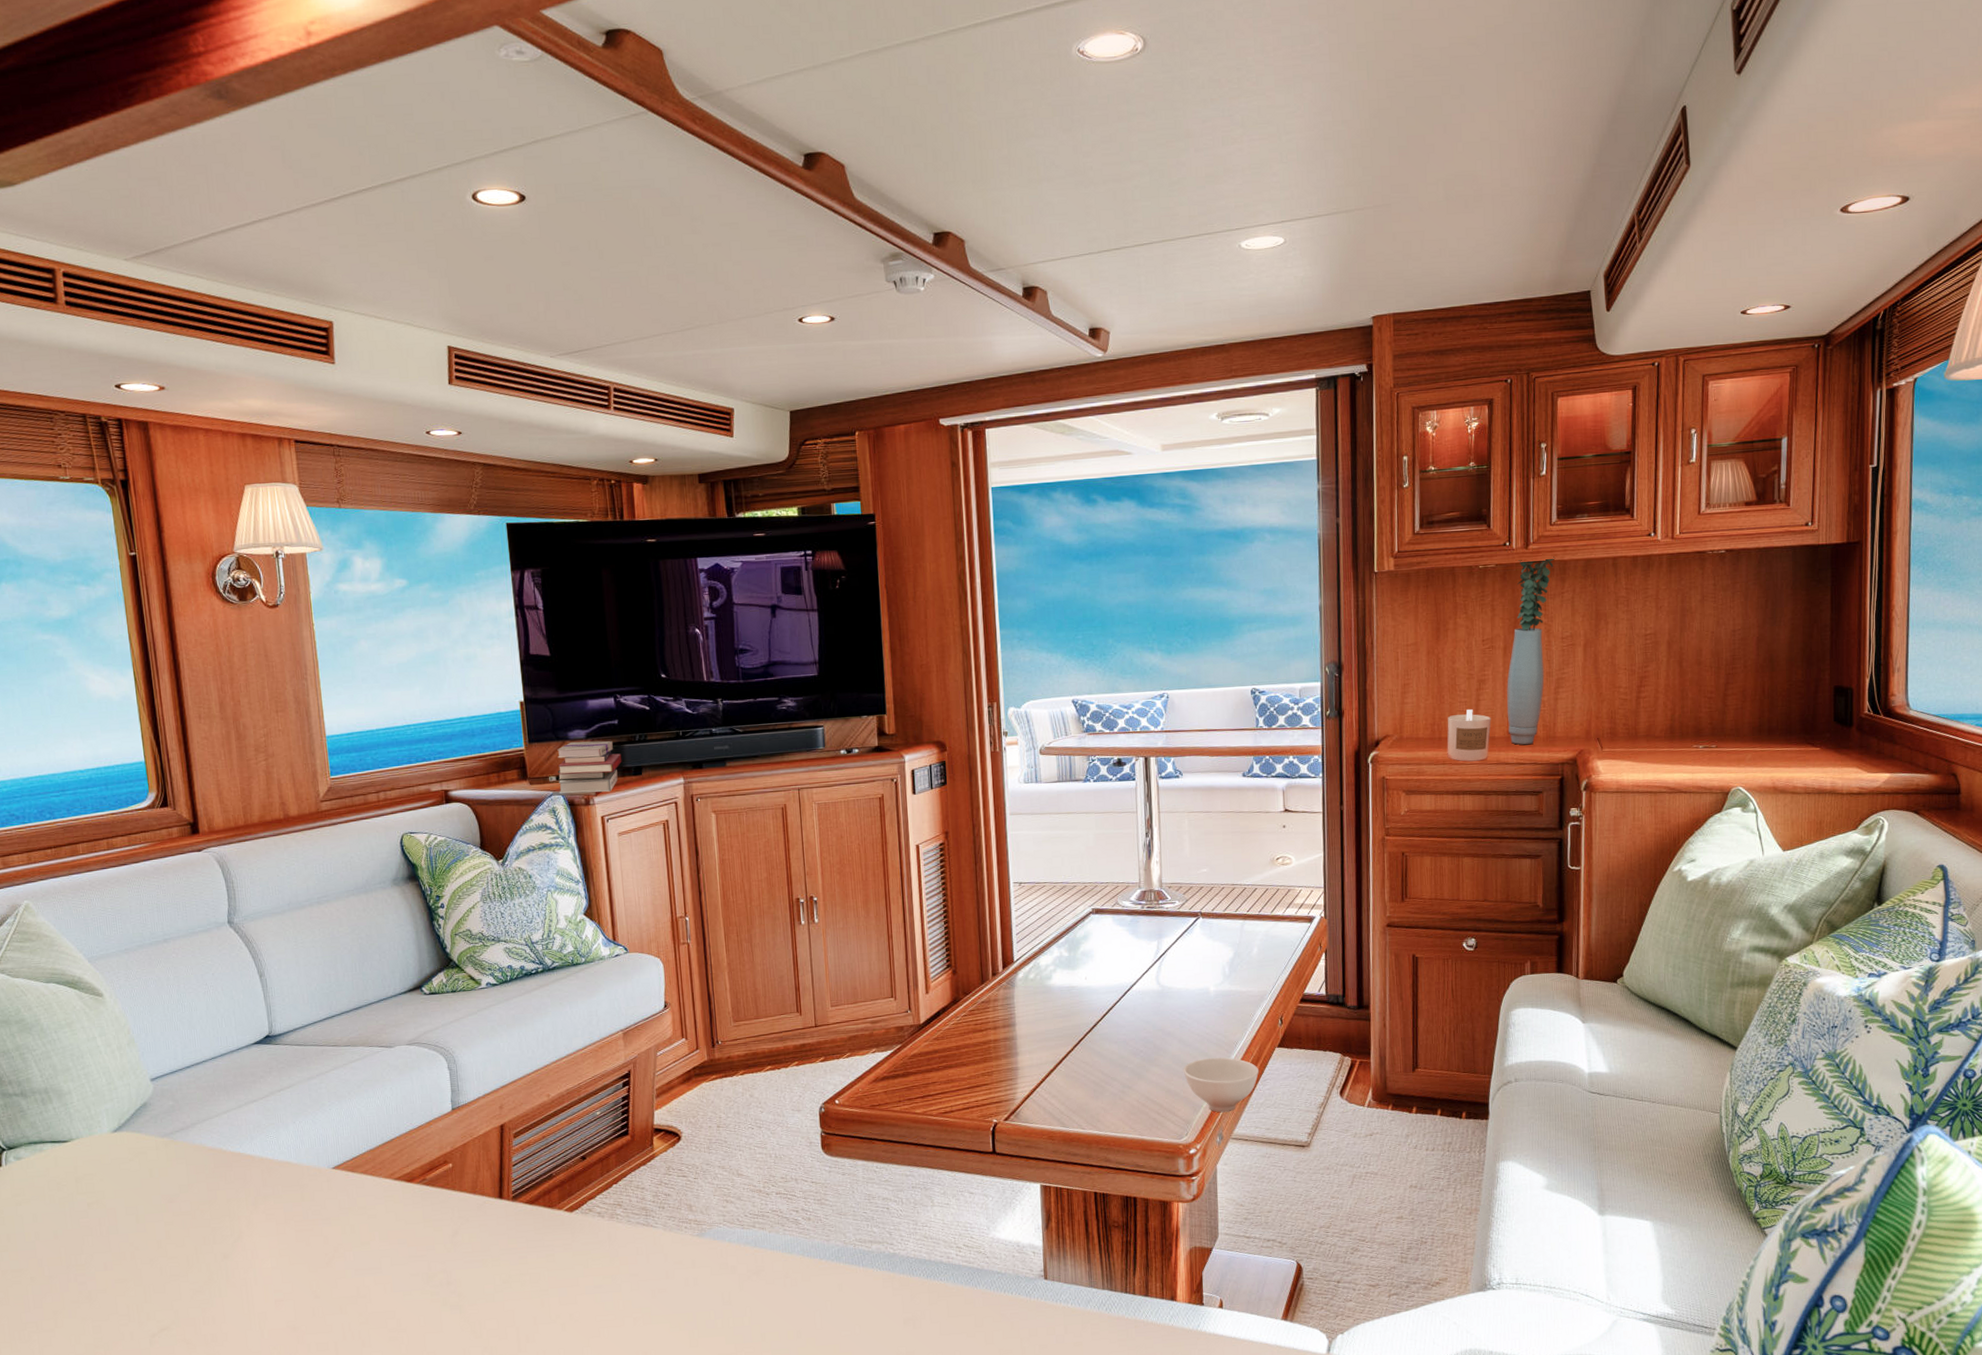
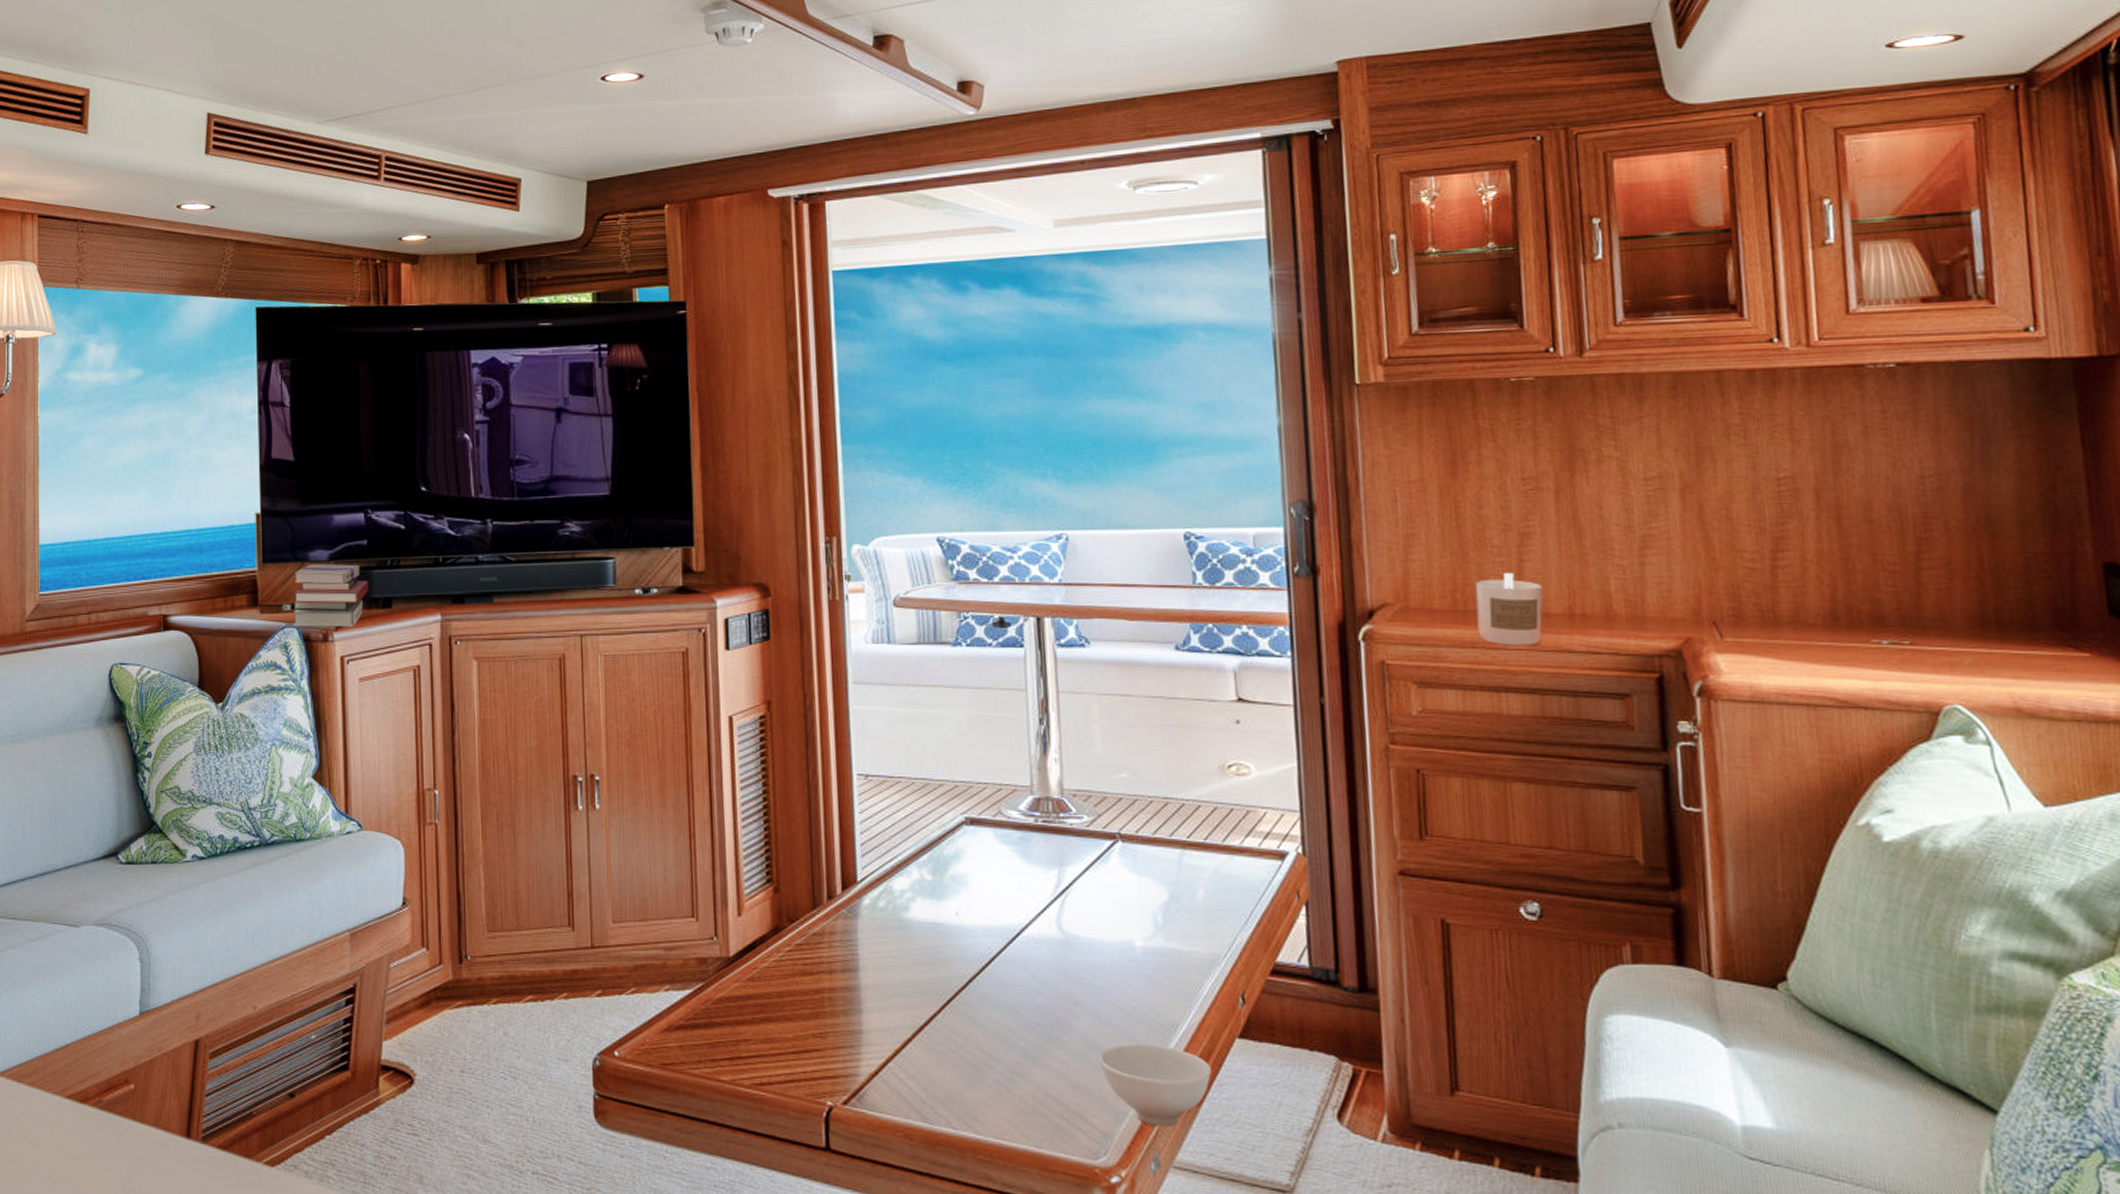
vase: present [1506,557,1554,745] -> none [1563,368,1625,627]

